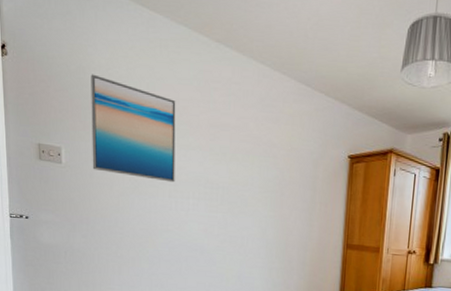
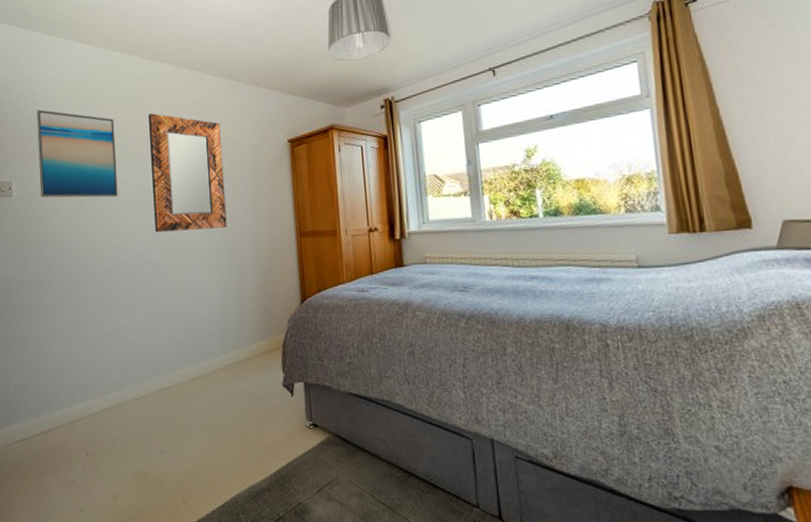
home mirror: none [210,102,285,229] -> present [148,113,227,233]

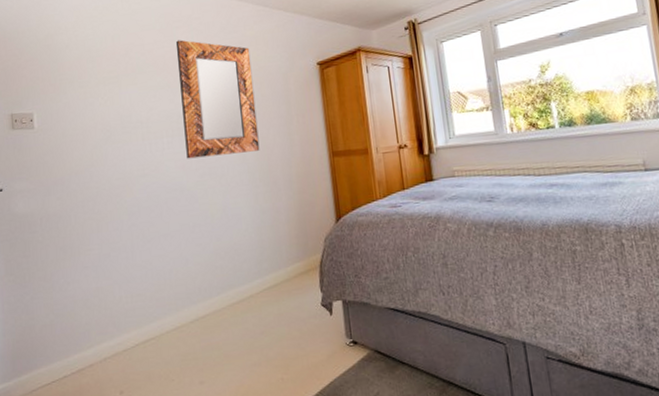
wall art: present [36,109,118,198] -> none [58,38,147,129]

